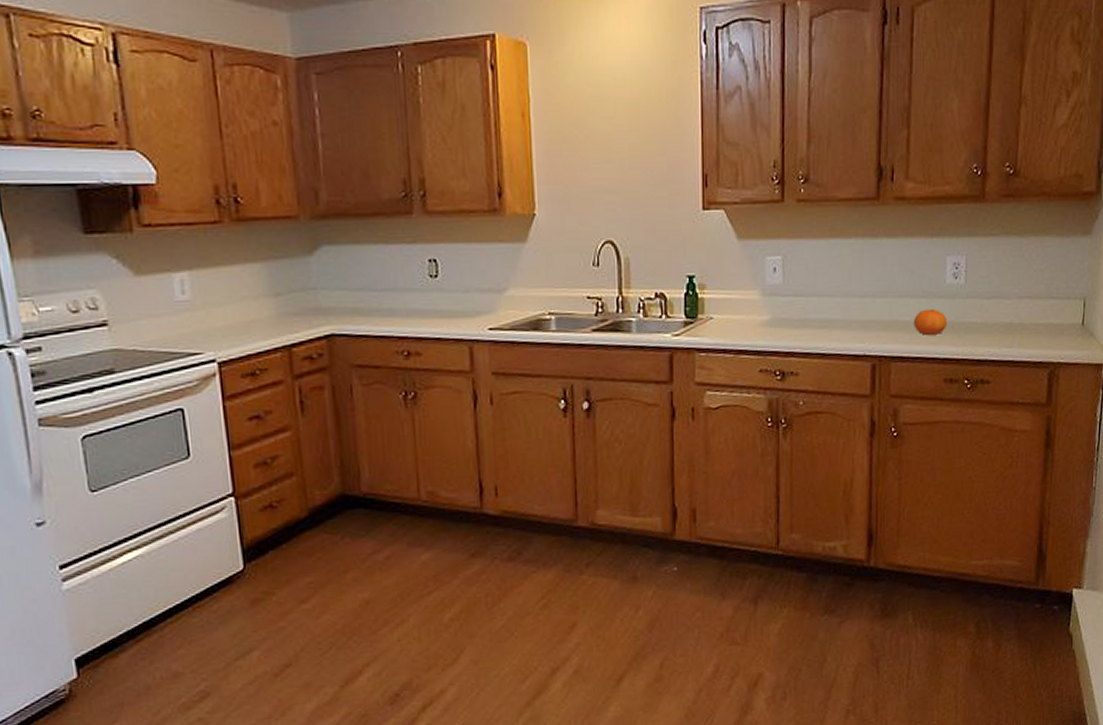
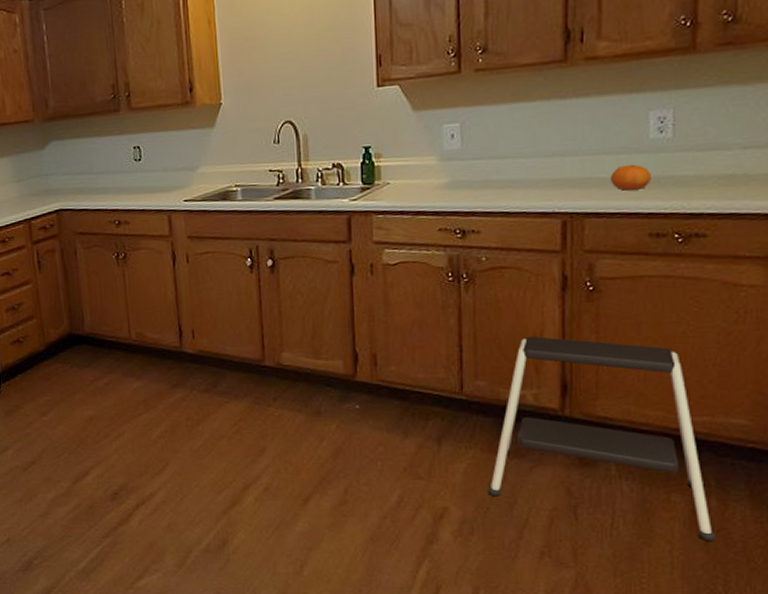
step stool: none [800,484,991,683] -> present [488,336,715,542]

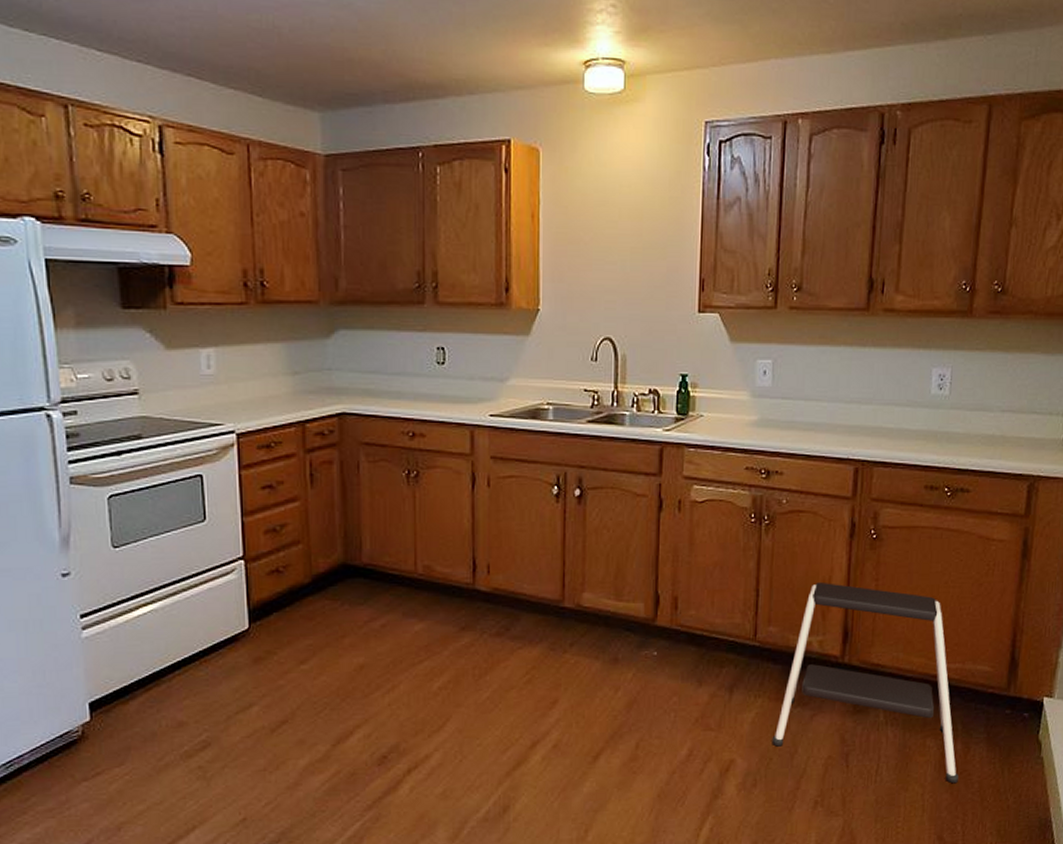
fruit: present [611,164,651,191] -> none [898,417,930,442]

